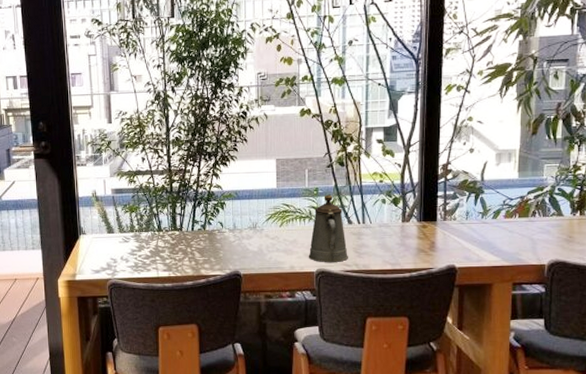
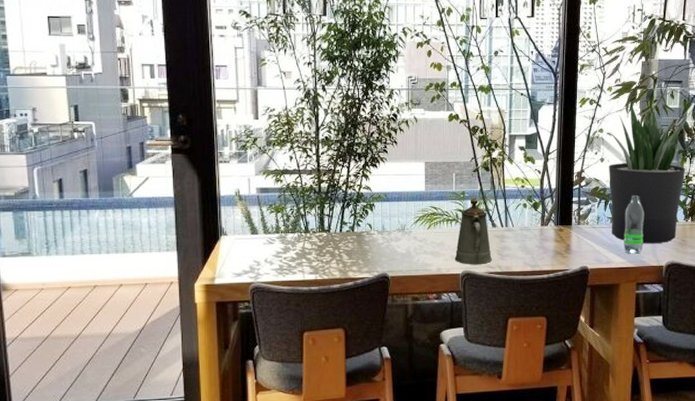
planter: none [480,84,573,240] -> present [609,101,686,243]
bottle: none [497,188,522,252] -> present [624,195,645,254]

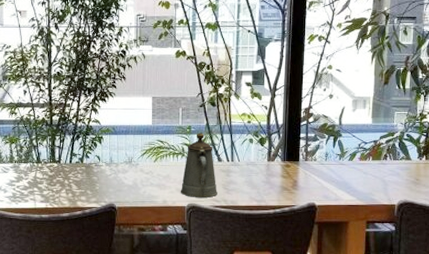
planter: present [609,101,686,243] -> none [338,37,420,181]
bottle: present [624,195,645,254] -> none [353,132,375,192]

